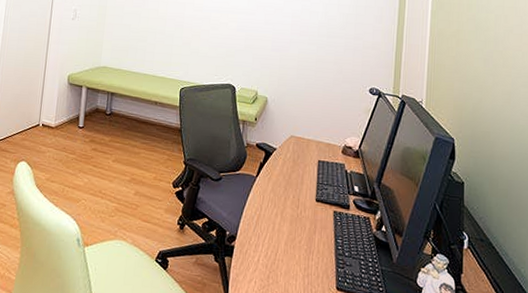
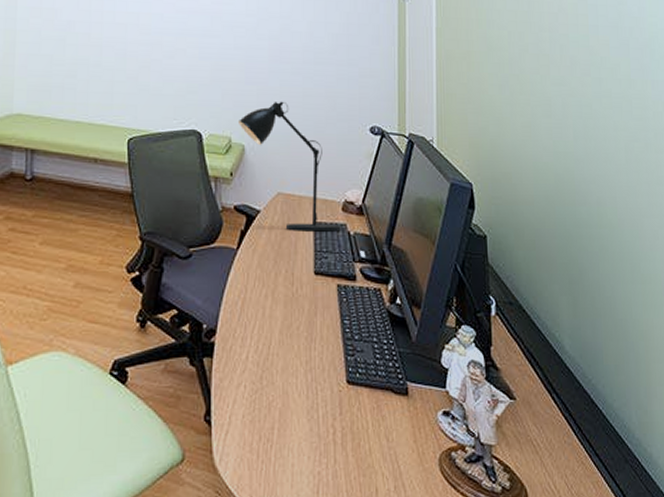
desk lamp: none [263,65,340,170] -> present [237,101,341,232]

